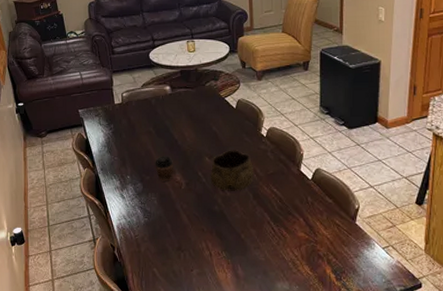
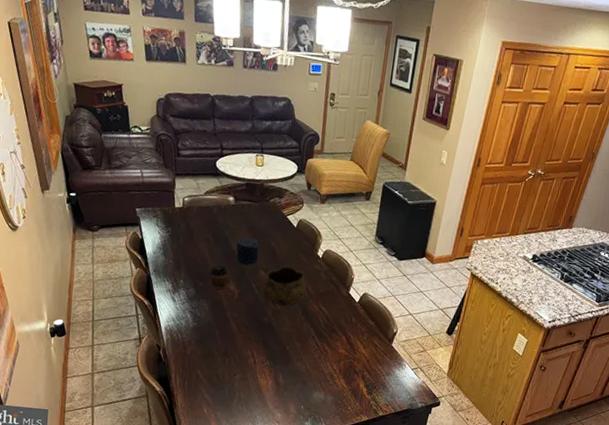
candle: none [178,124,201,152] -> present [236,237,259,265]

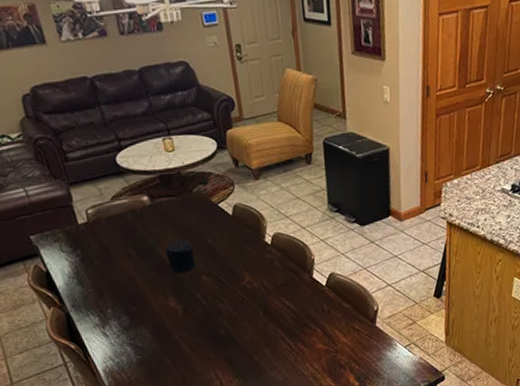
coffee cup: present [210,264,229,290] -> none [141,279,166,311]
decorative bowl: present [263,266,307,306] -> none [210,263,262,312]

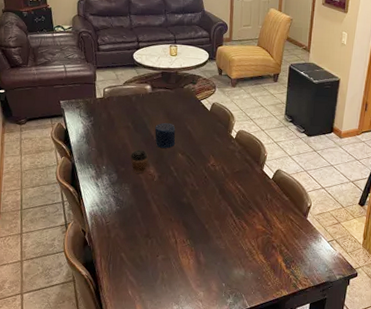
coffee cup: none [141,279,166,311] -> present [130,149,148,174]

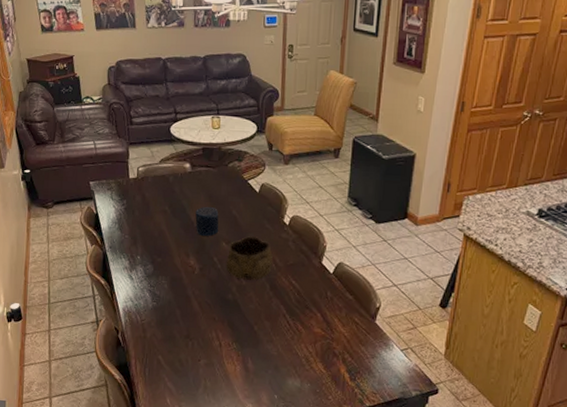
coffee cup: present [130,149,148,174] -> none [168,237,188,265]
decorative bowl: none [181,148,222,186] -> present [226,236,274,281]

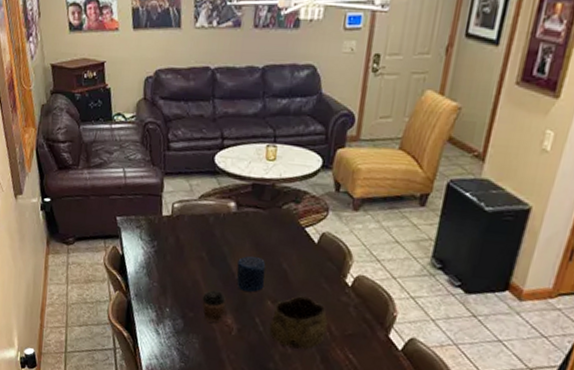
coffee cup: none [168,237,188,265] -> present [202,290,226,323]

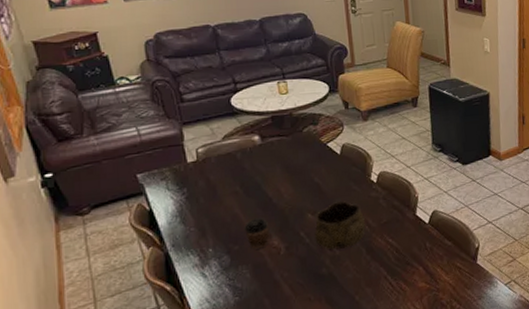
candle: present [236,255,266,292] -> none [272,177,302,211]

